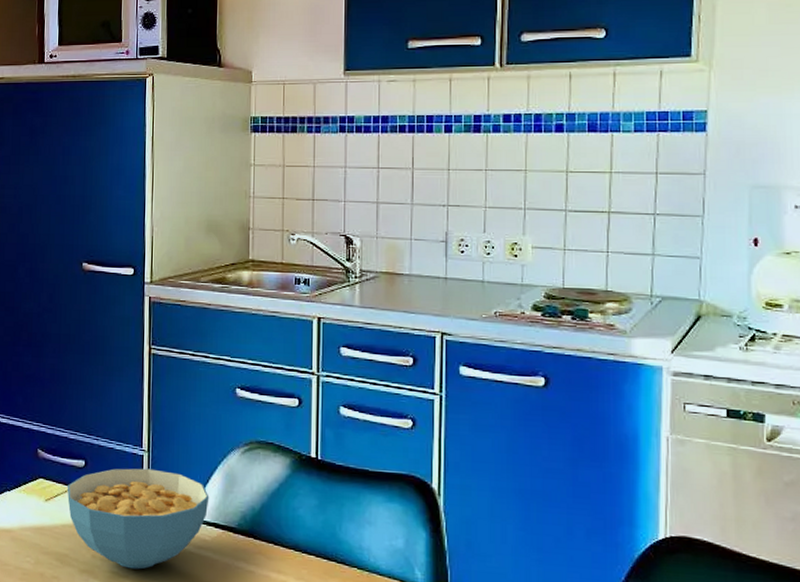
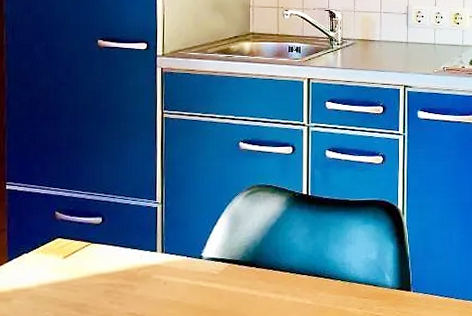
cereal bowl: present [67,468,209,570] -> none [84,218,217,308]

